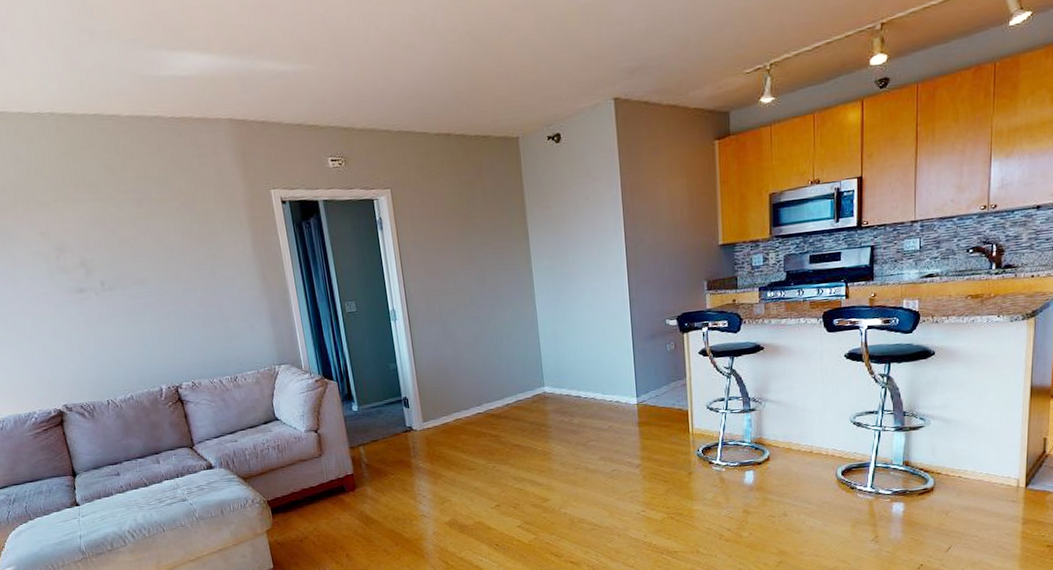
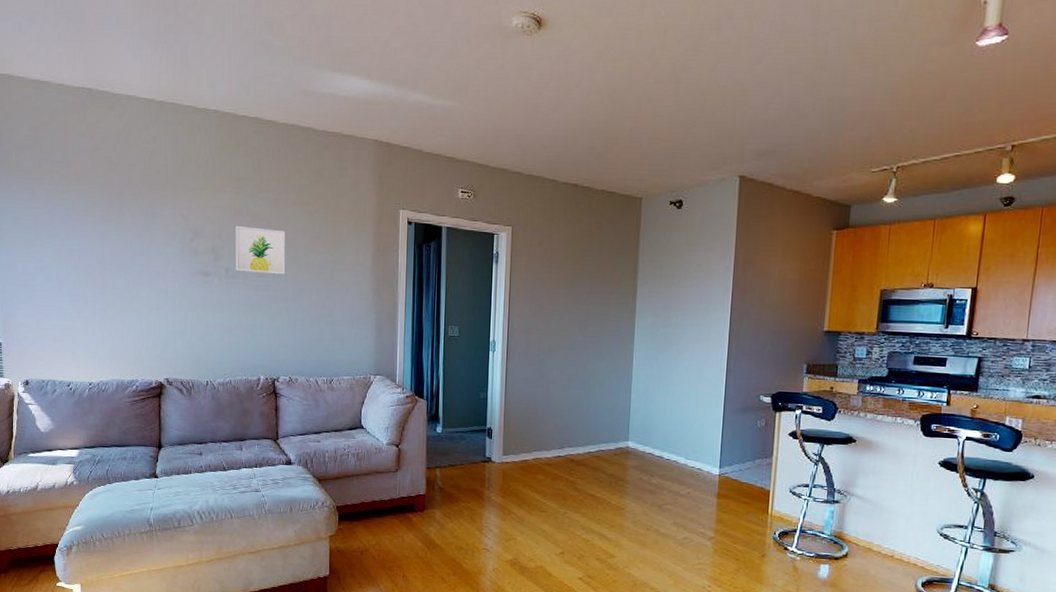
wall art: none [101,231,165,283] -> present [236,225,286,275]

